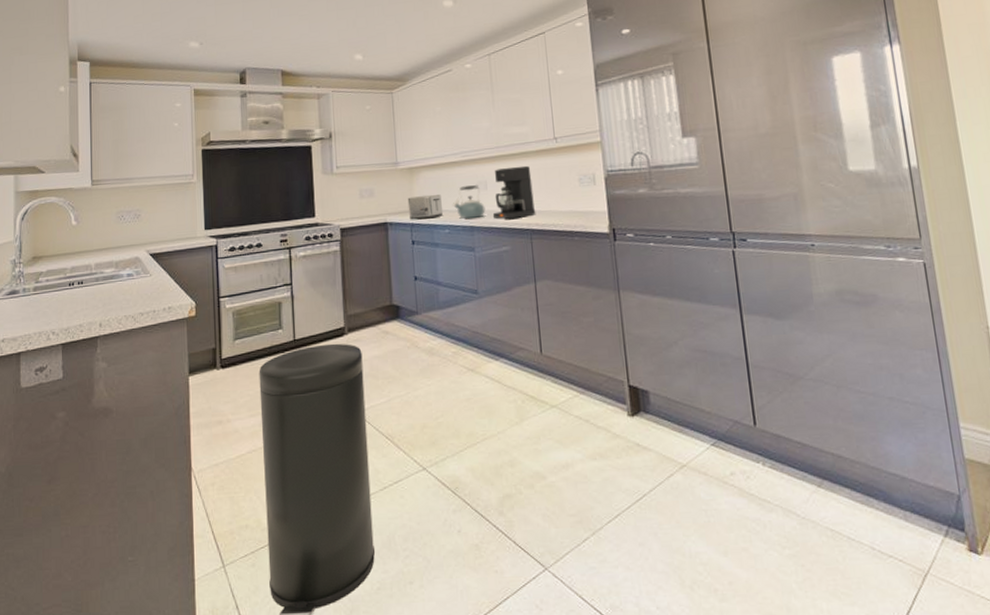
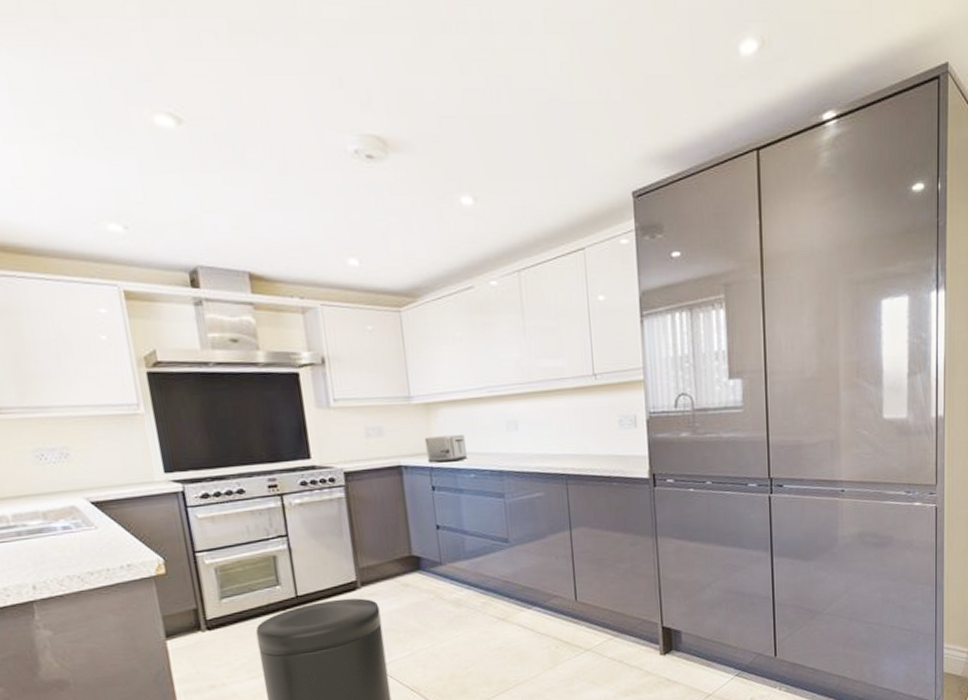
kettle: present [452,185,486,220] -> none [477,425,516,463]
coffee maker: present [492,165,536,220] -> none [524,404,572,464]

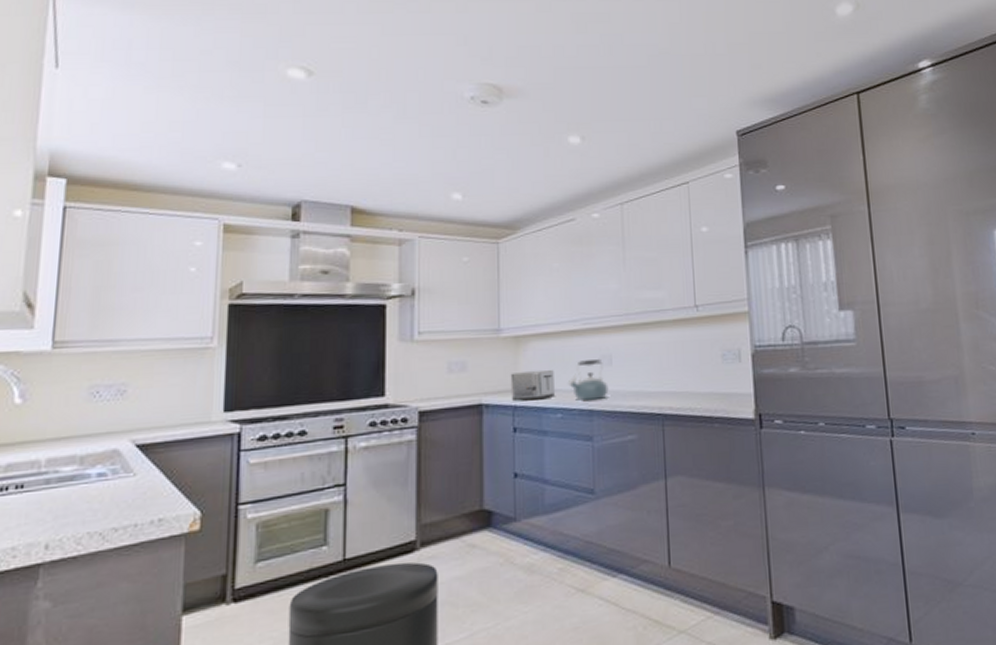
kettle: none [477,425,516,463] -> present [567,359,609,401]

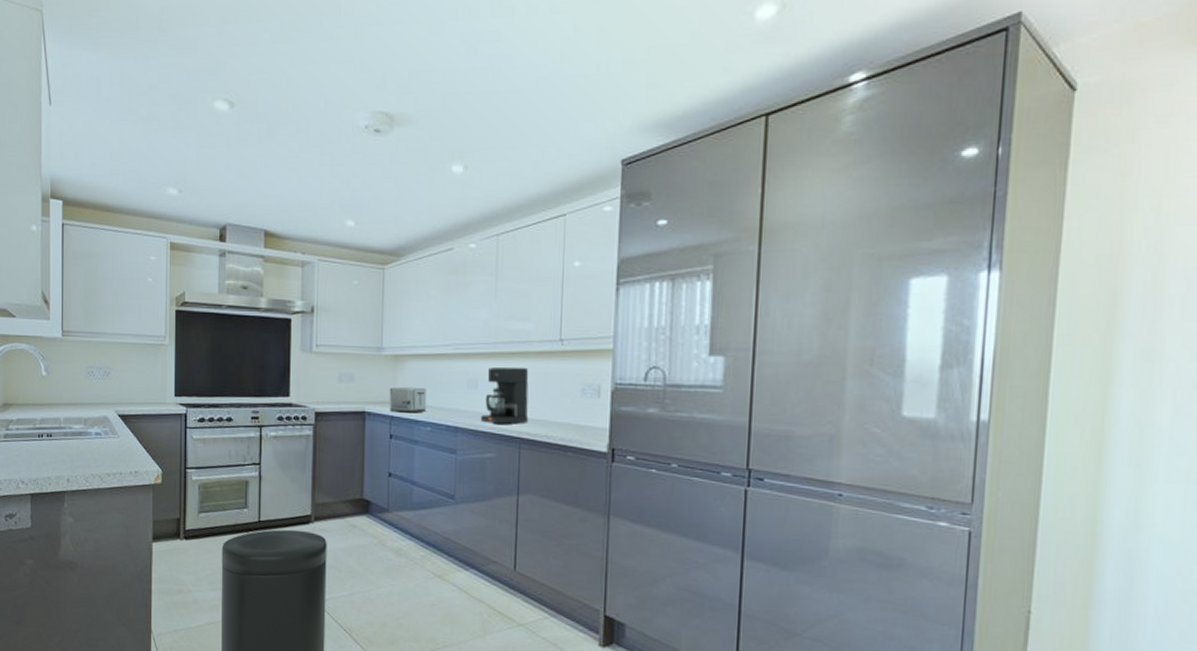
kettle: present [567,359,609,401] -> none [437,382,473,419]
coffee maker: none [617,337,670,402] -> present [480,366,529,425]

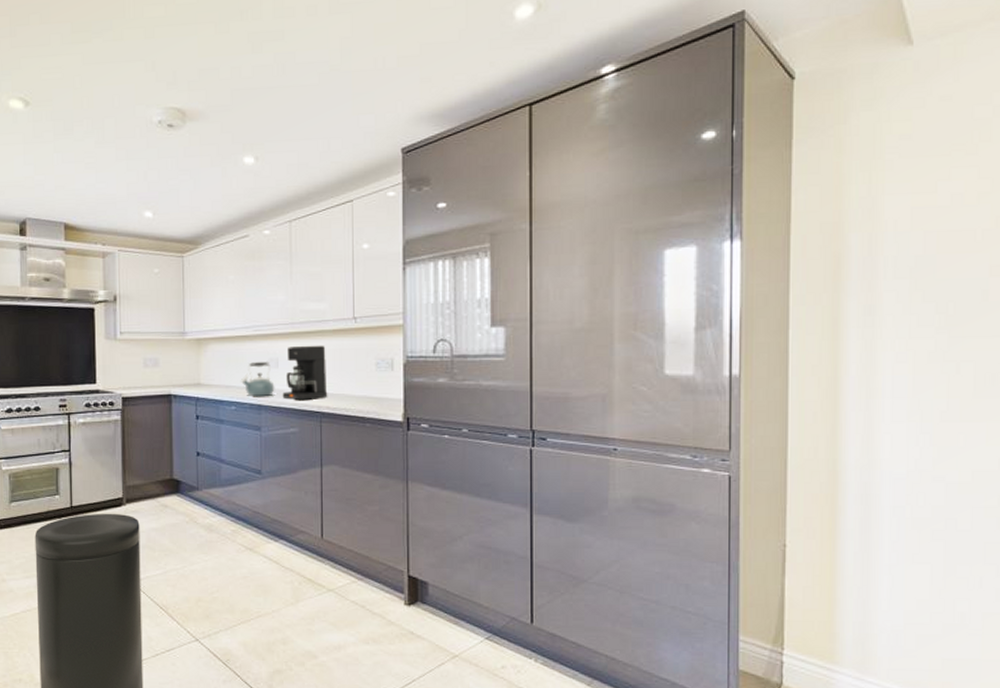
toaster: present [389,386,427,413] -> none [193,368,231,394]
kettle: none [437,382,473,419] -> present [240,362,275,397]

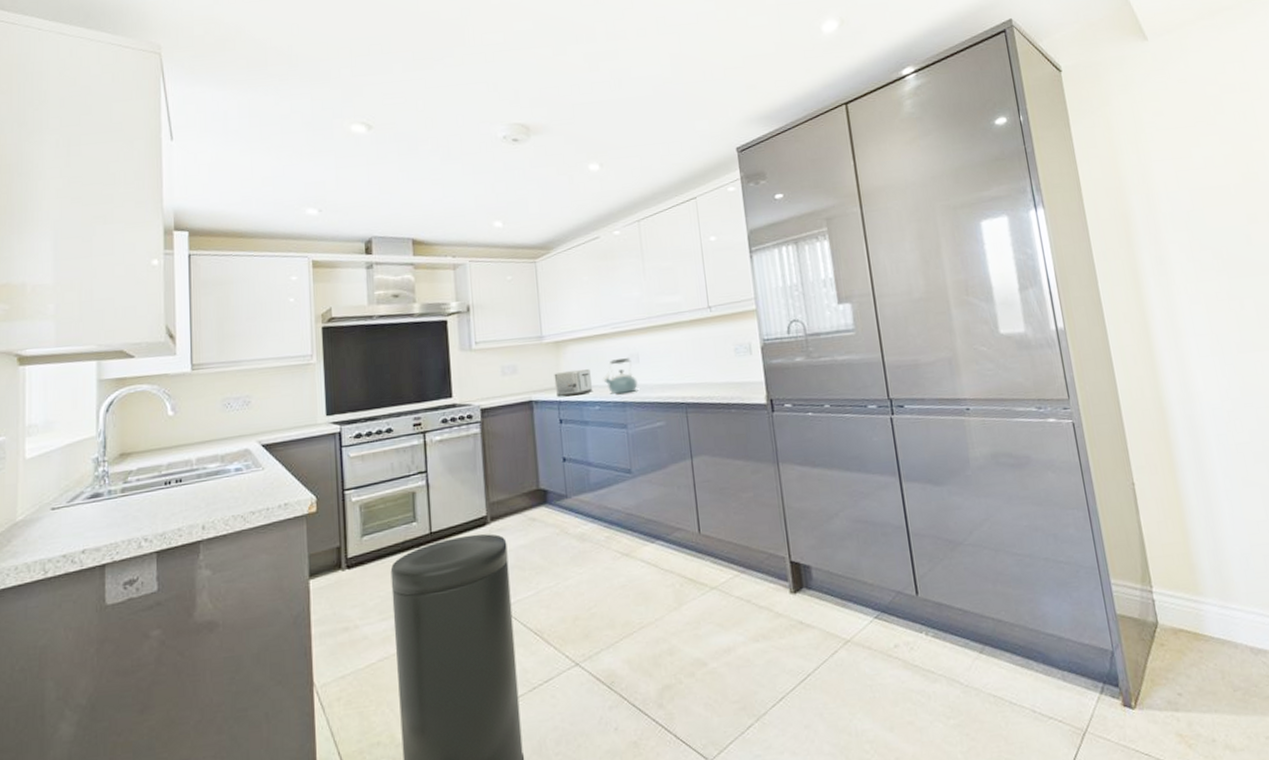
toaster: none [193,368,231,394] -> present [554,368,593,397]
coffee maker: present [282,345,328,401] -> none [645,336,691,394]

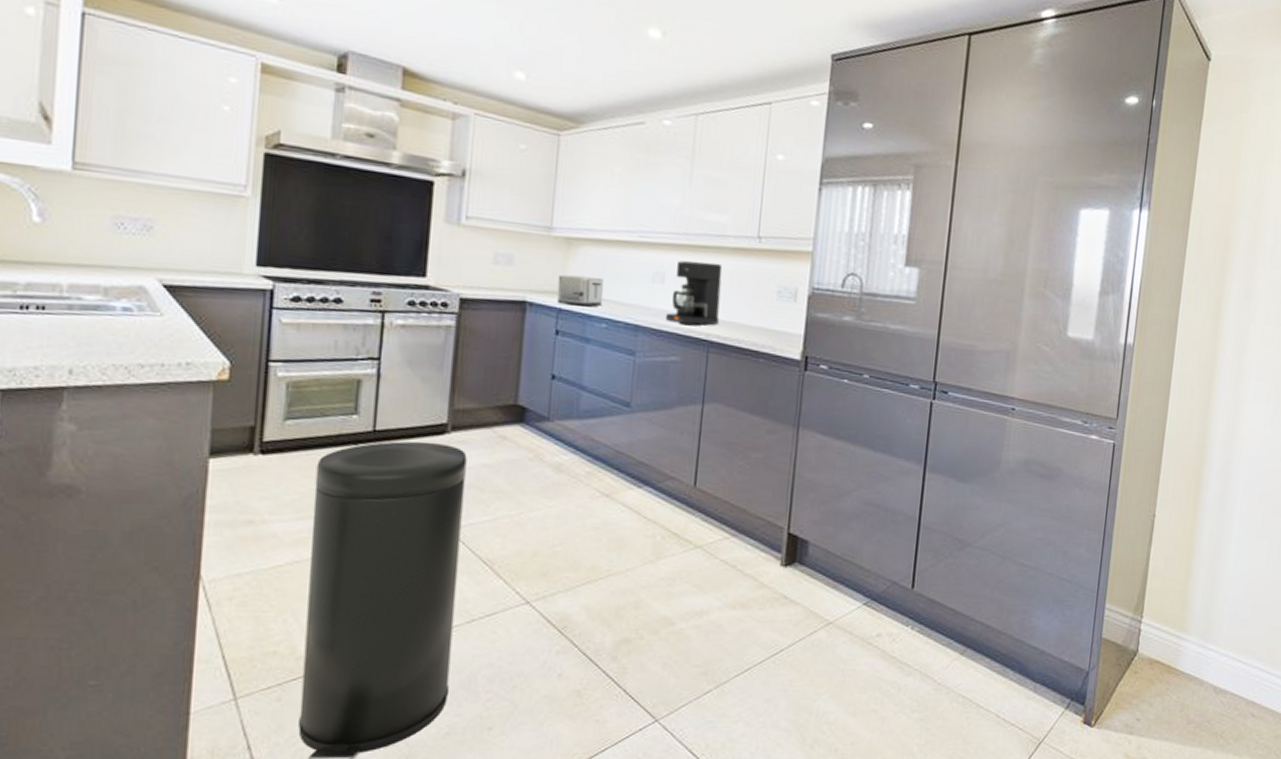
kettle: present [602,358,638,395] -> none [615,274,658,316]
coffee maker: none [645,336,691,394] -> present [665,261,723,326]

